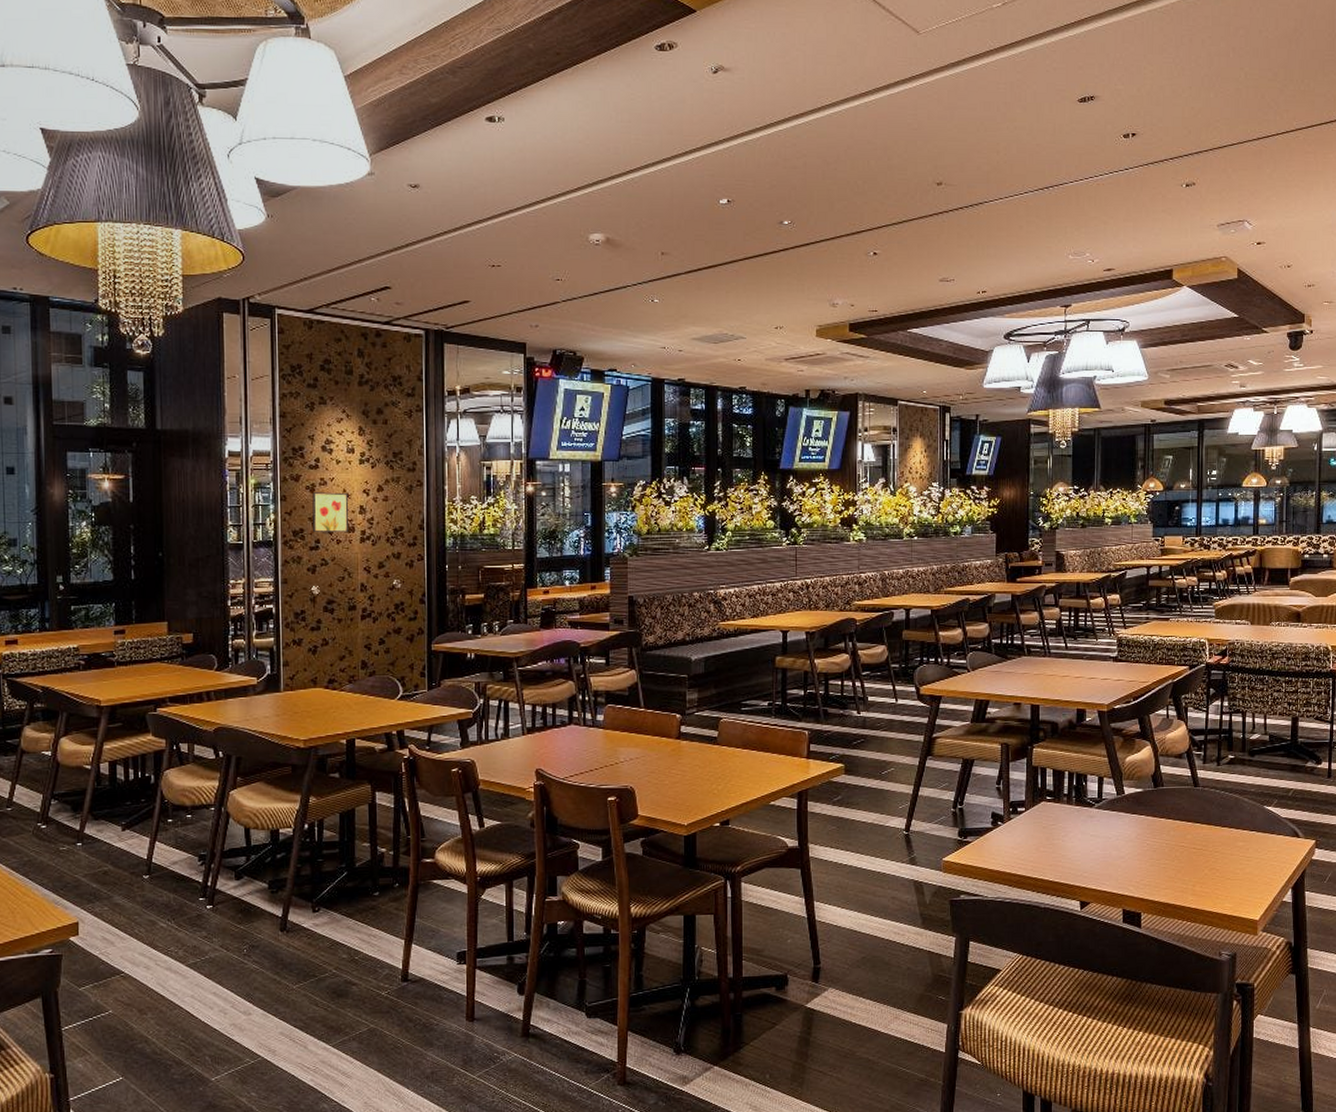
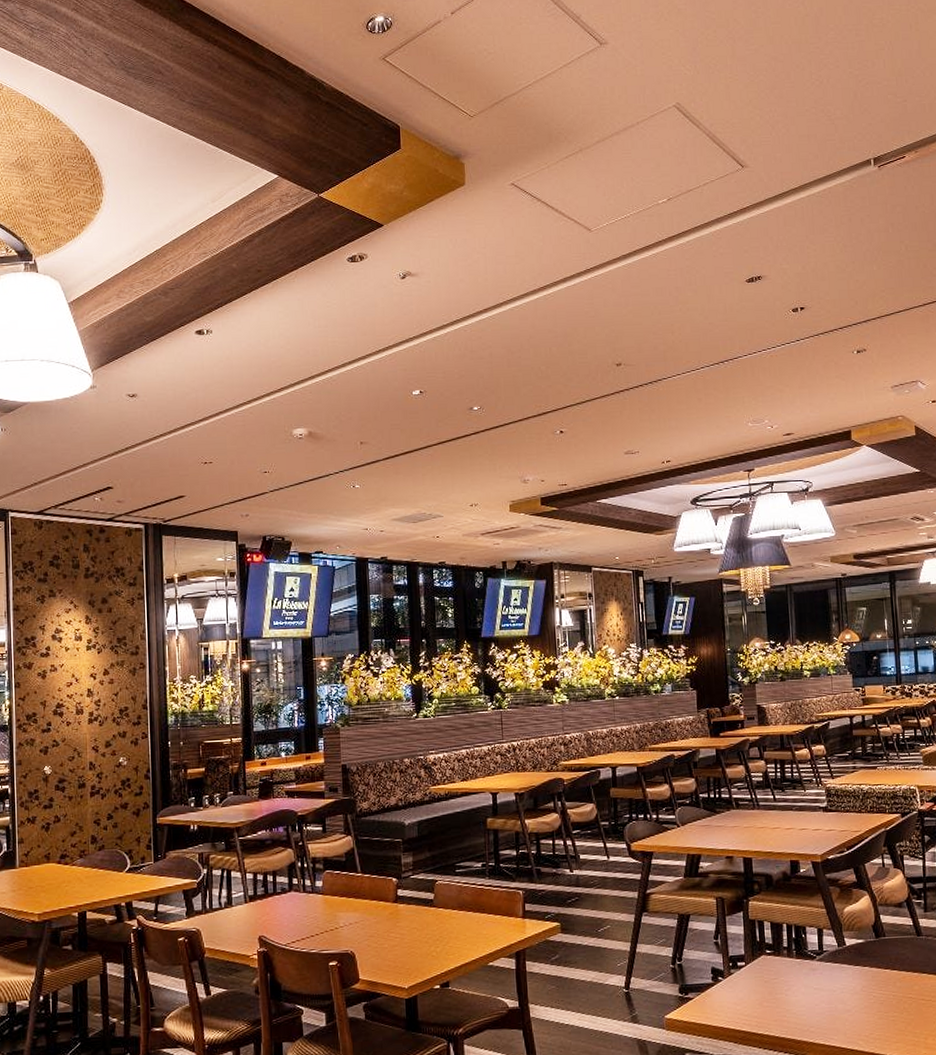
wall art: present [312,492,349,533] -> none [44,677,78,717]

